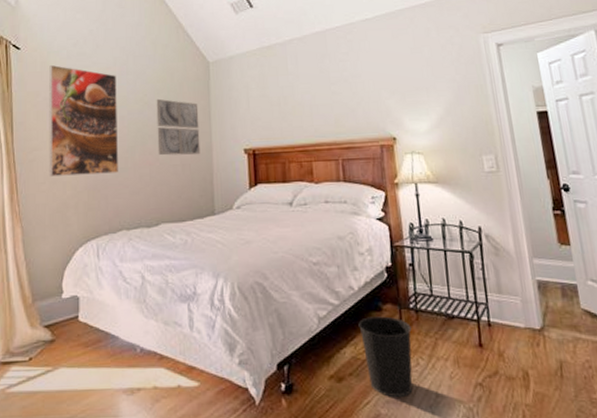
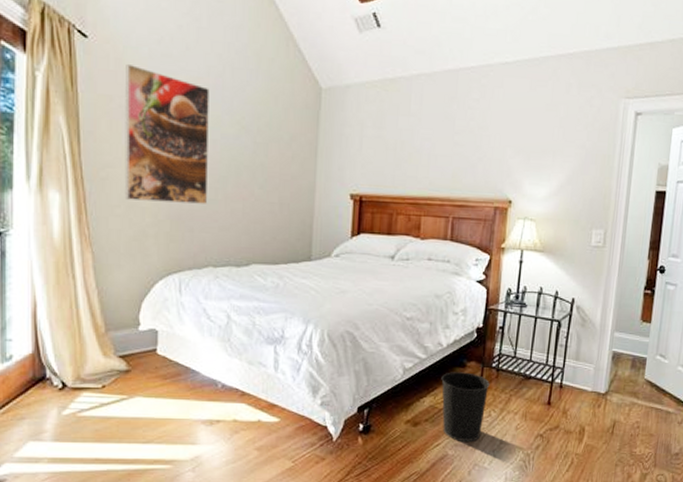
wall art: present [156,98,201,156] -> none [253,124,304,195]

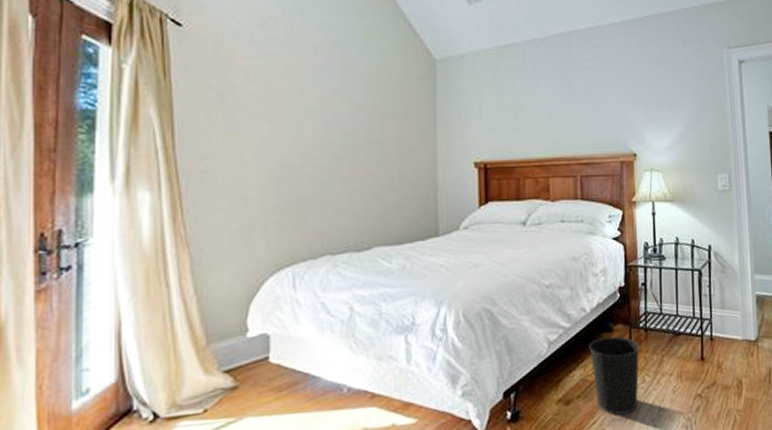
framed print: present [124,64,210,204] -> none [225,50,320,191]

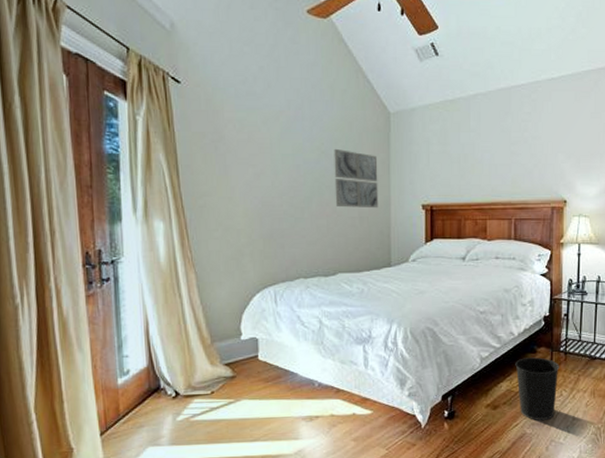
wall art: none [369,100,423,168] -> present [334,148,379,209]

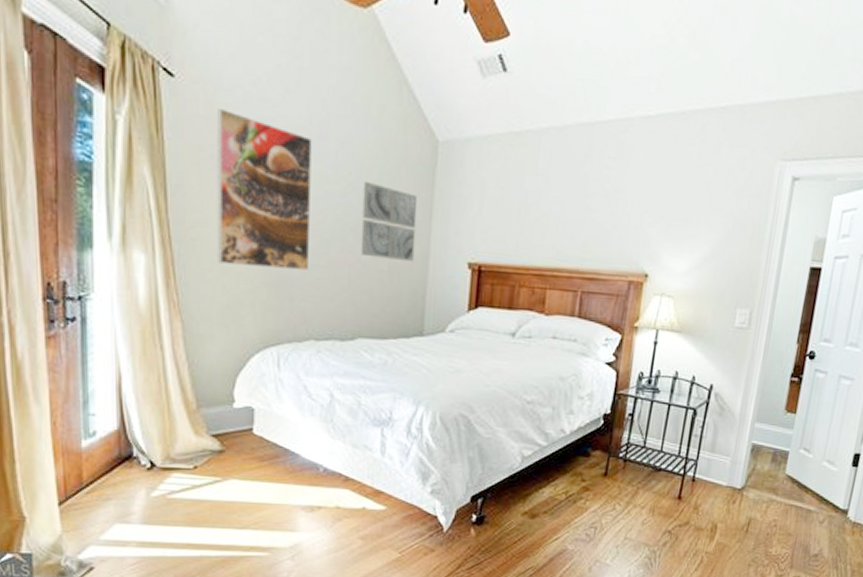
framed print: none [215,104,294,224] -> present [217,109,312,270]
wastebasket: present [515,357,559,421] -> none [562,461,616,537]

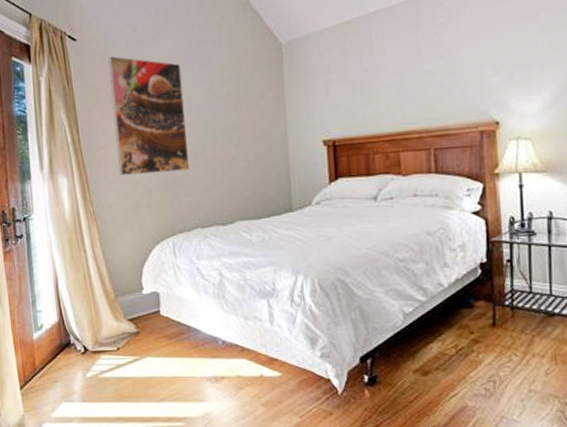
wall art: present [360,181,418,262] -> none [224,88,275,151]

